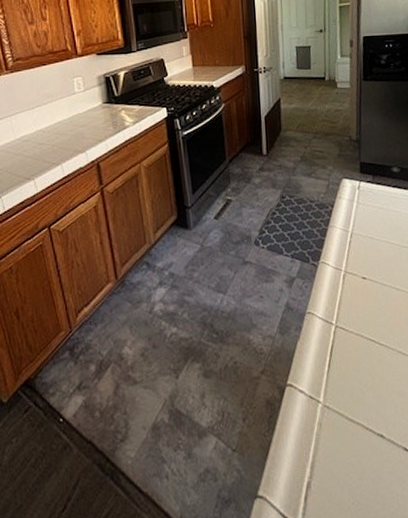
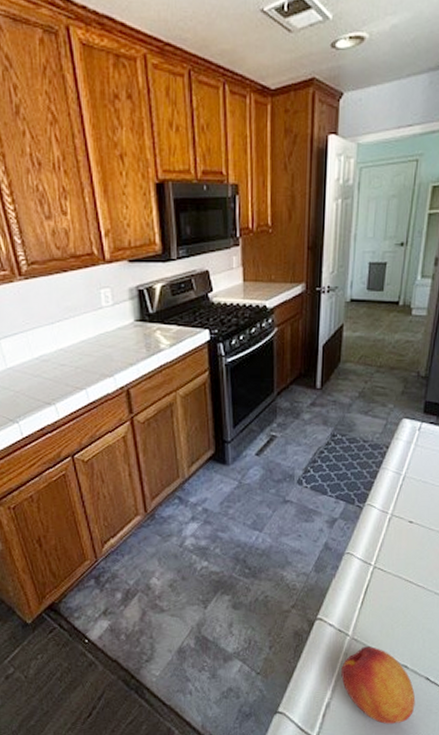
fruit: none [317,413,398,507] -> present [341,645,416,725]

